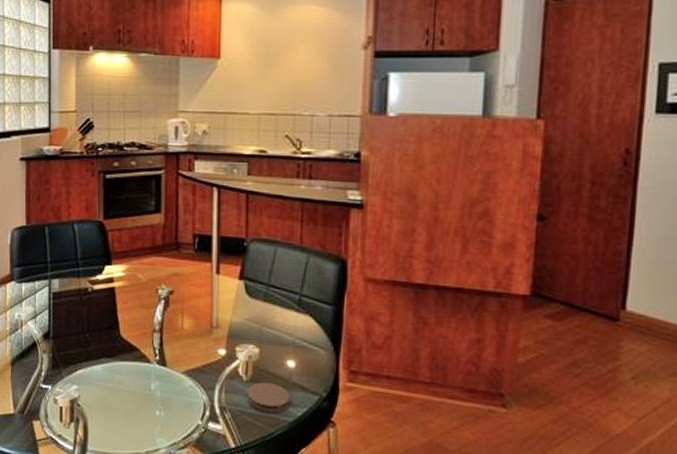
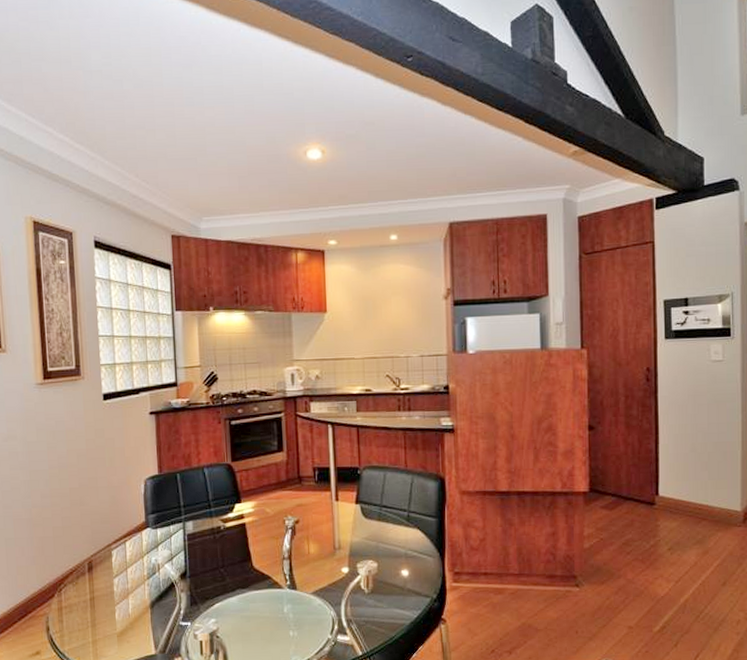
coaster: present [247,382,290,412] -> none [369,592,407,618]

